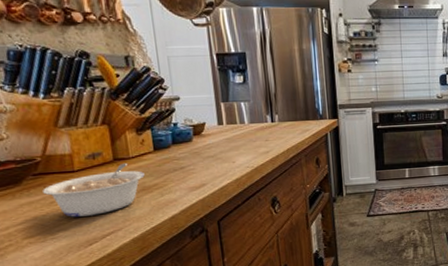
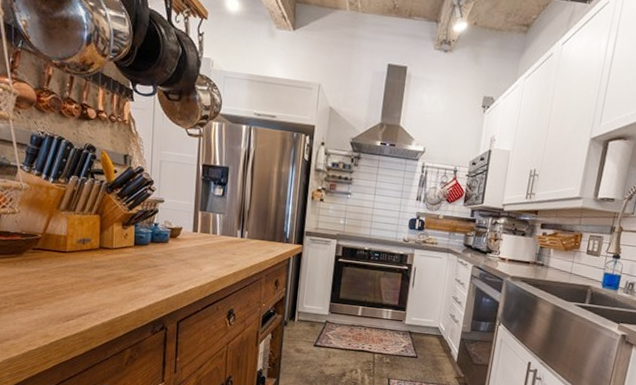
legume: present [42,162,145,217] -> none [38,252,123,295]

